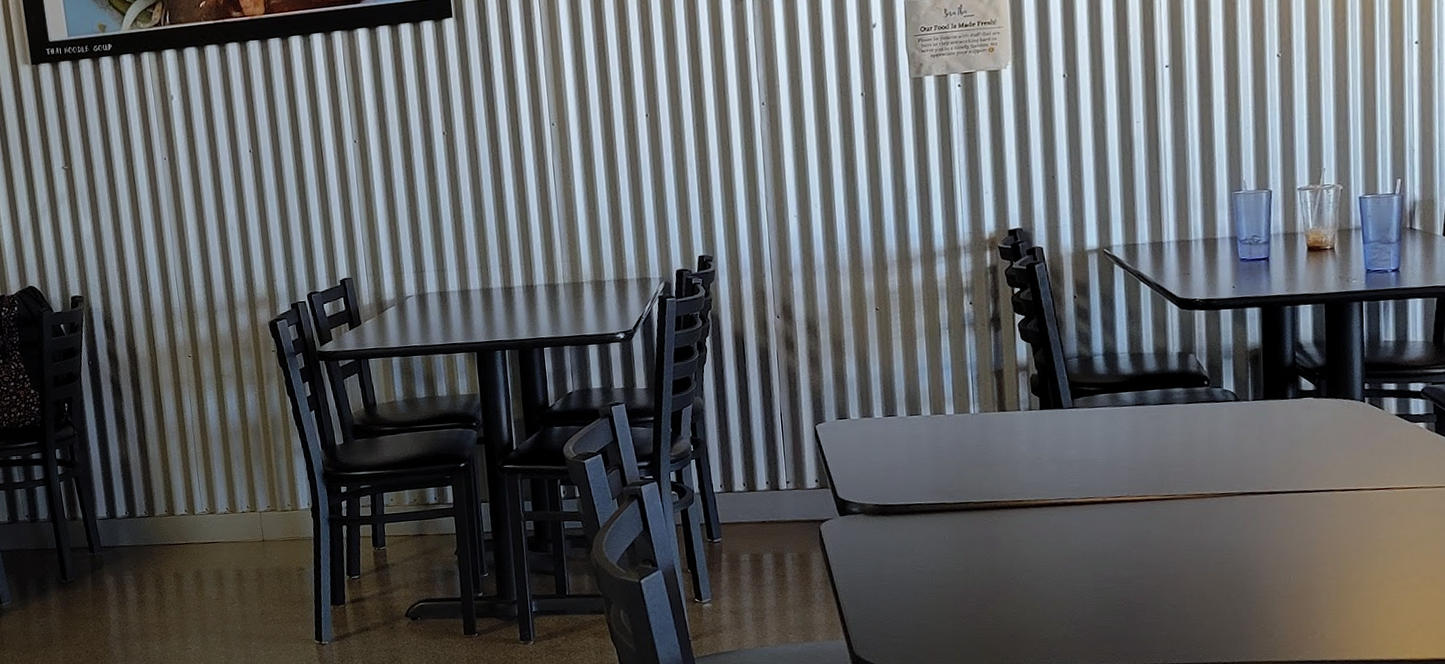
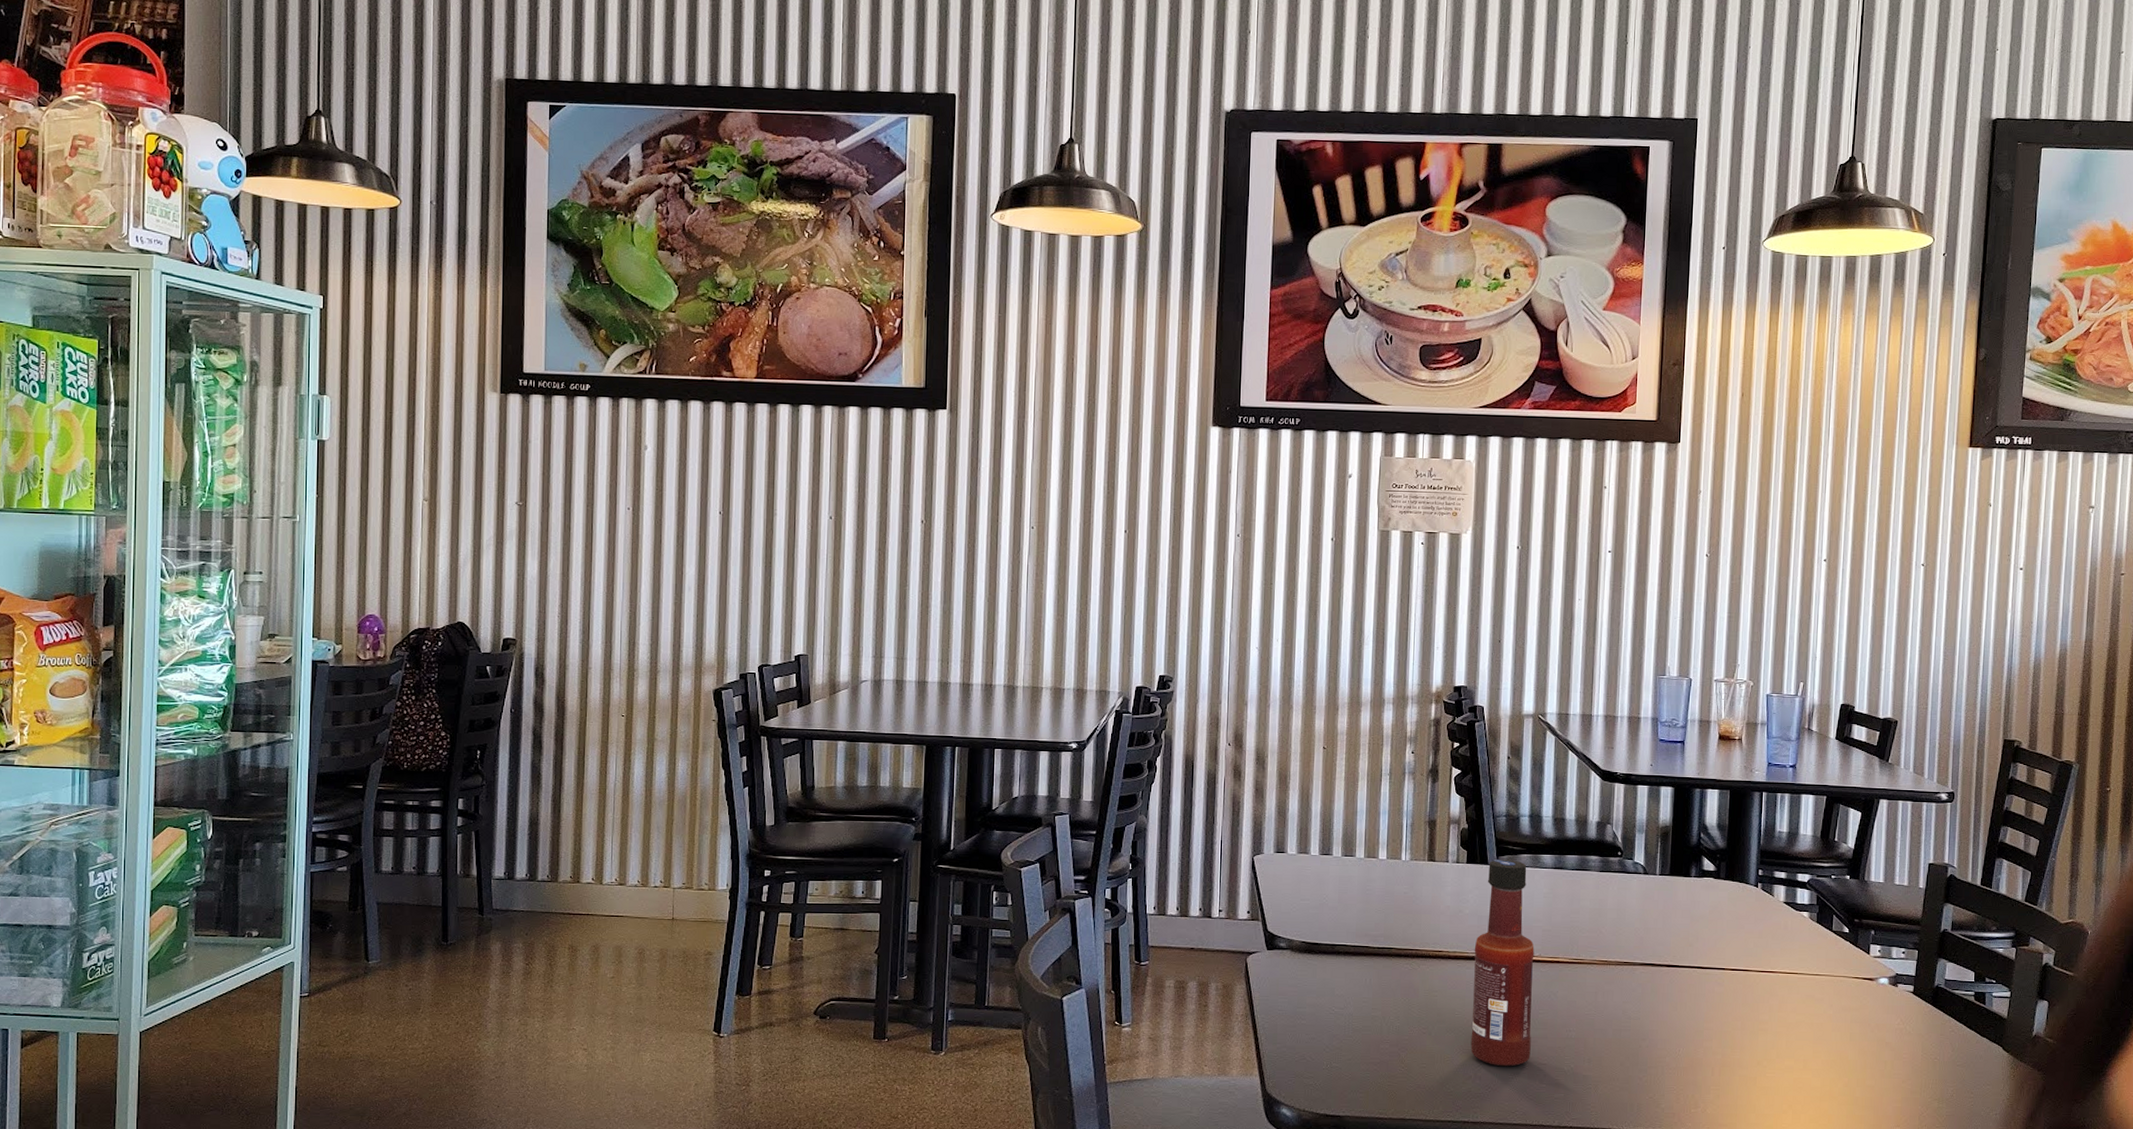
tabasco sauce: none [1056,401,1127,610] -> present [1470,860,1535,1067]

